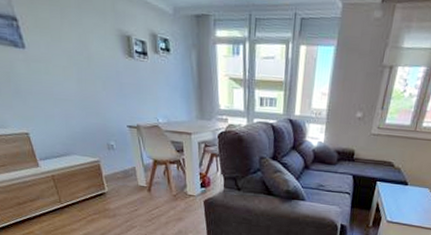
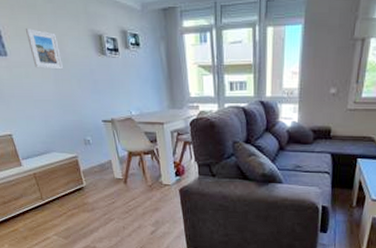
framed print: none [46,21,87,69] -> present [25,29,63,70]

